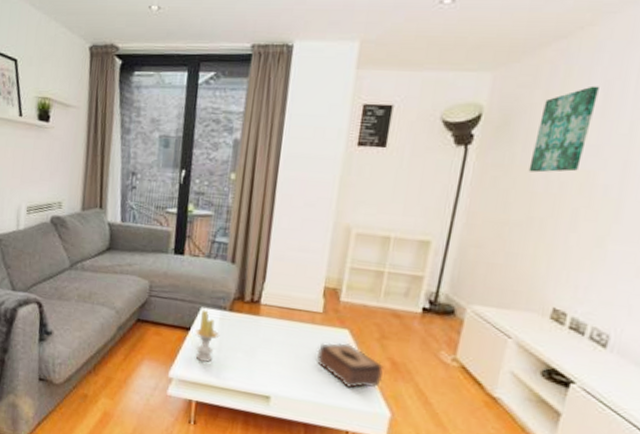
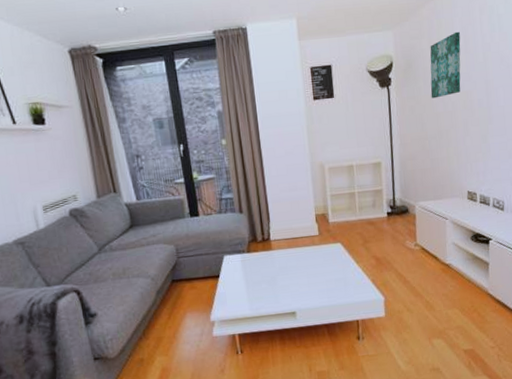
candle: present [194,309,220,362] -> none [223,257,245,300]
tissue box: present [316,342,384,389] -> none [321,253,373,287]

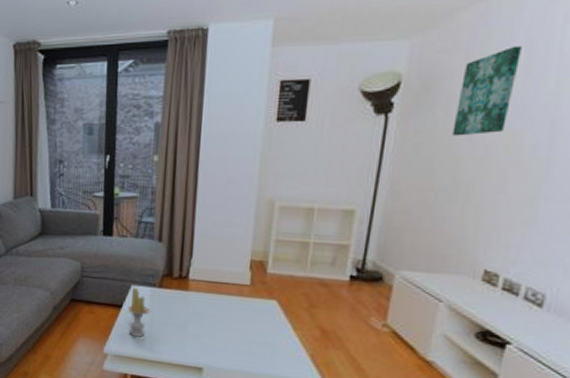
candle: none [223,257,245,300] -> present [126,287,151,337]

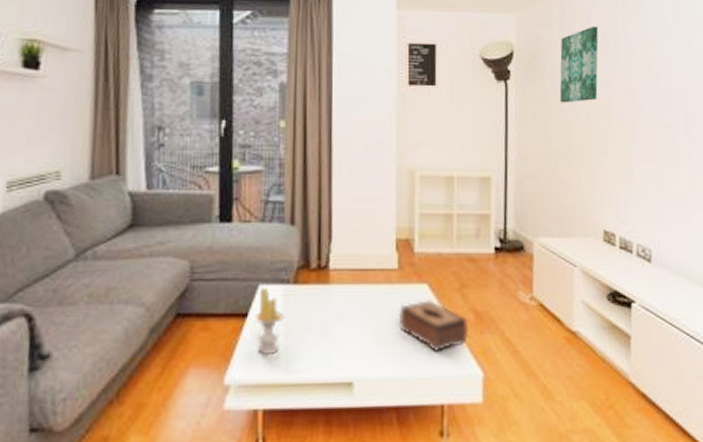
tissue box: none [246,313,314,358] -> present [398,300,470,353]

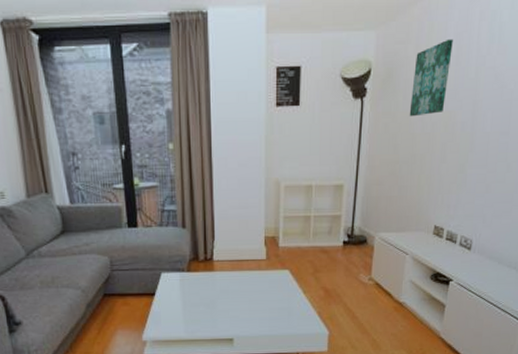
candle: present [253,287,285,354] -> none [159,274,182,321]
tissue box: present [398,300,470,353] -> none [266,282,320,318]

